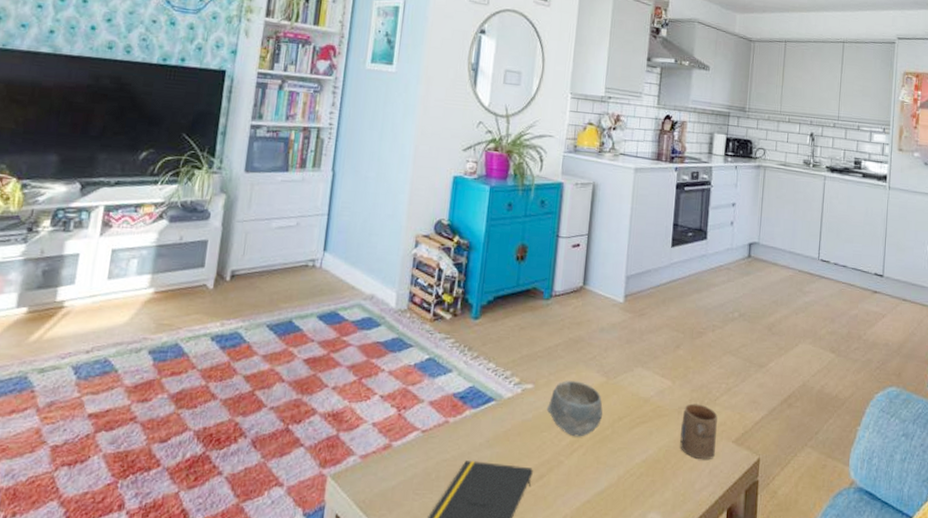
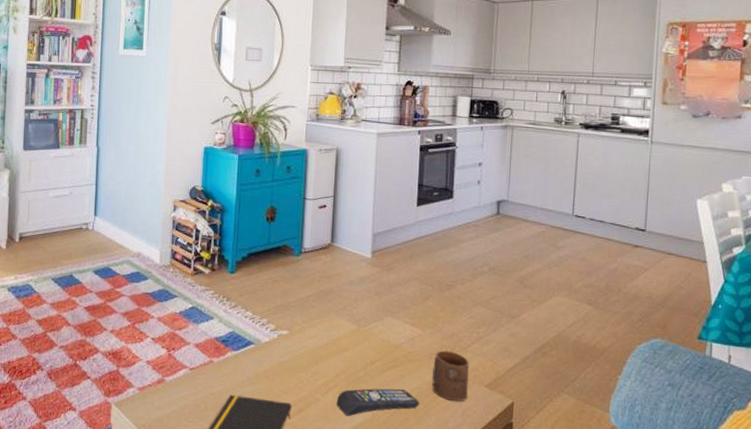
bowl: present [546,380,603,437] -> none [301,328,356,378]
remote control: none [580,447,667,481] -> present [336,388,419,417]

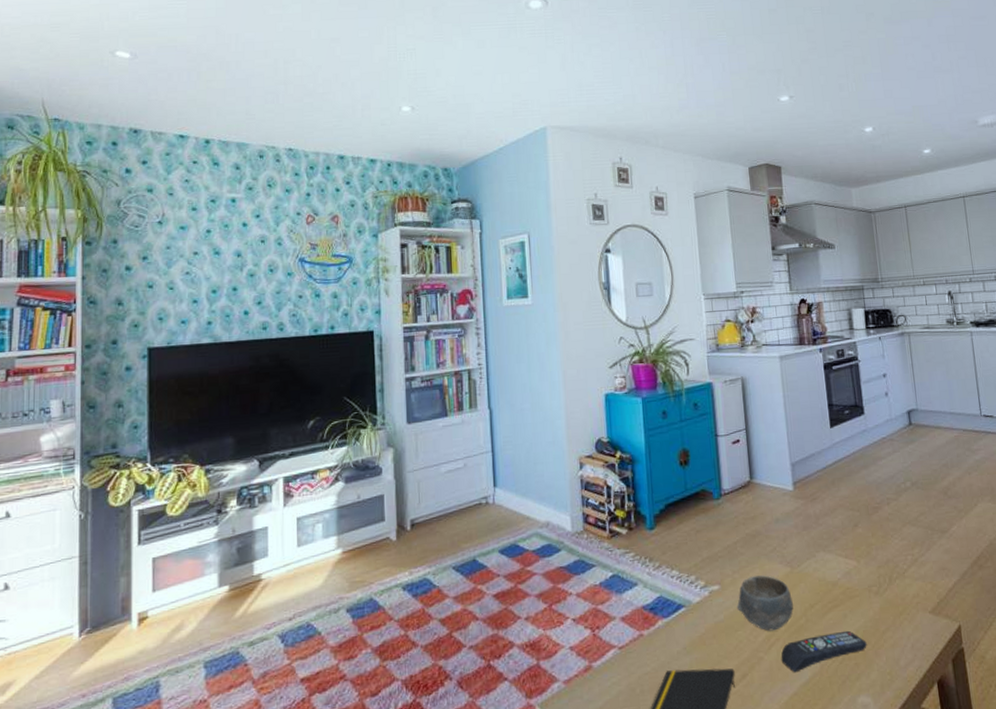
bowl: none [301,328,356,378] -> present [736,575,794,631]
cup: present [432,350,469,402] -> none [874,579,914,635]

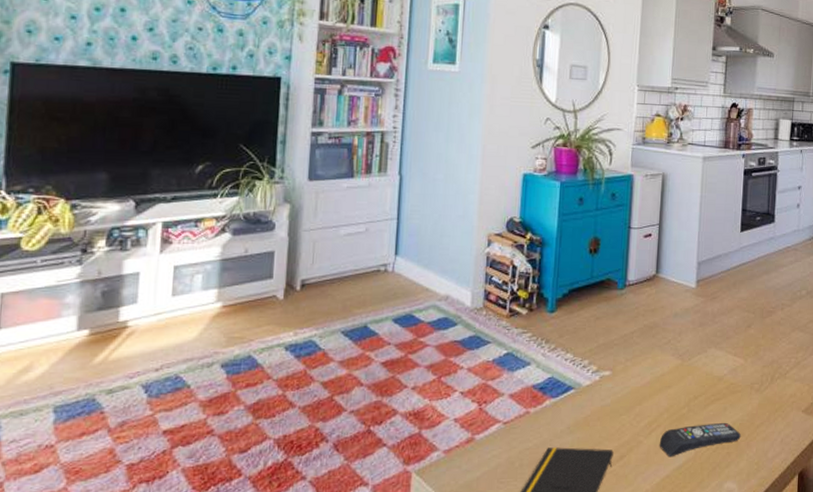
bowl: present [736,575,794,631] -> none [624,365,679,418]

